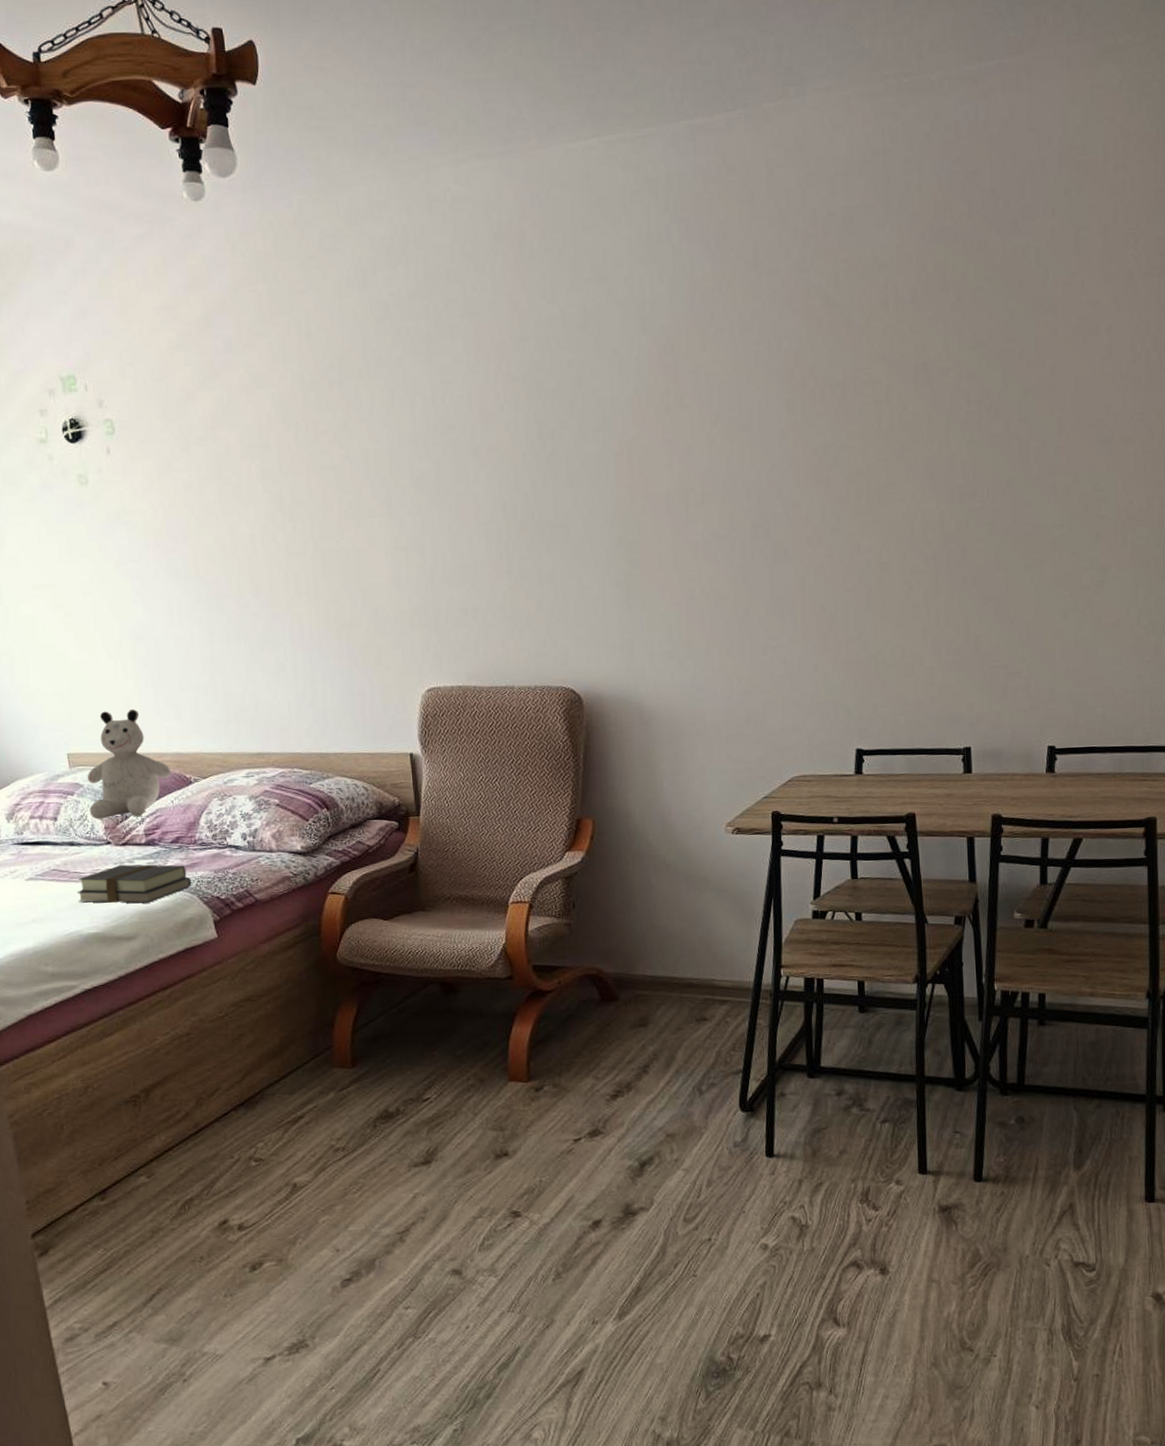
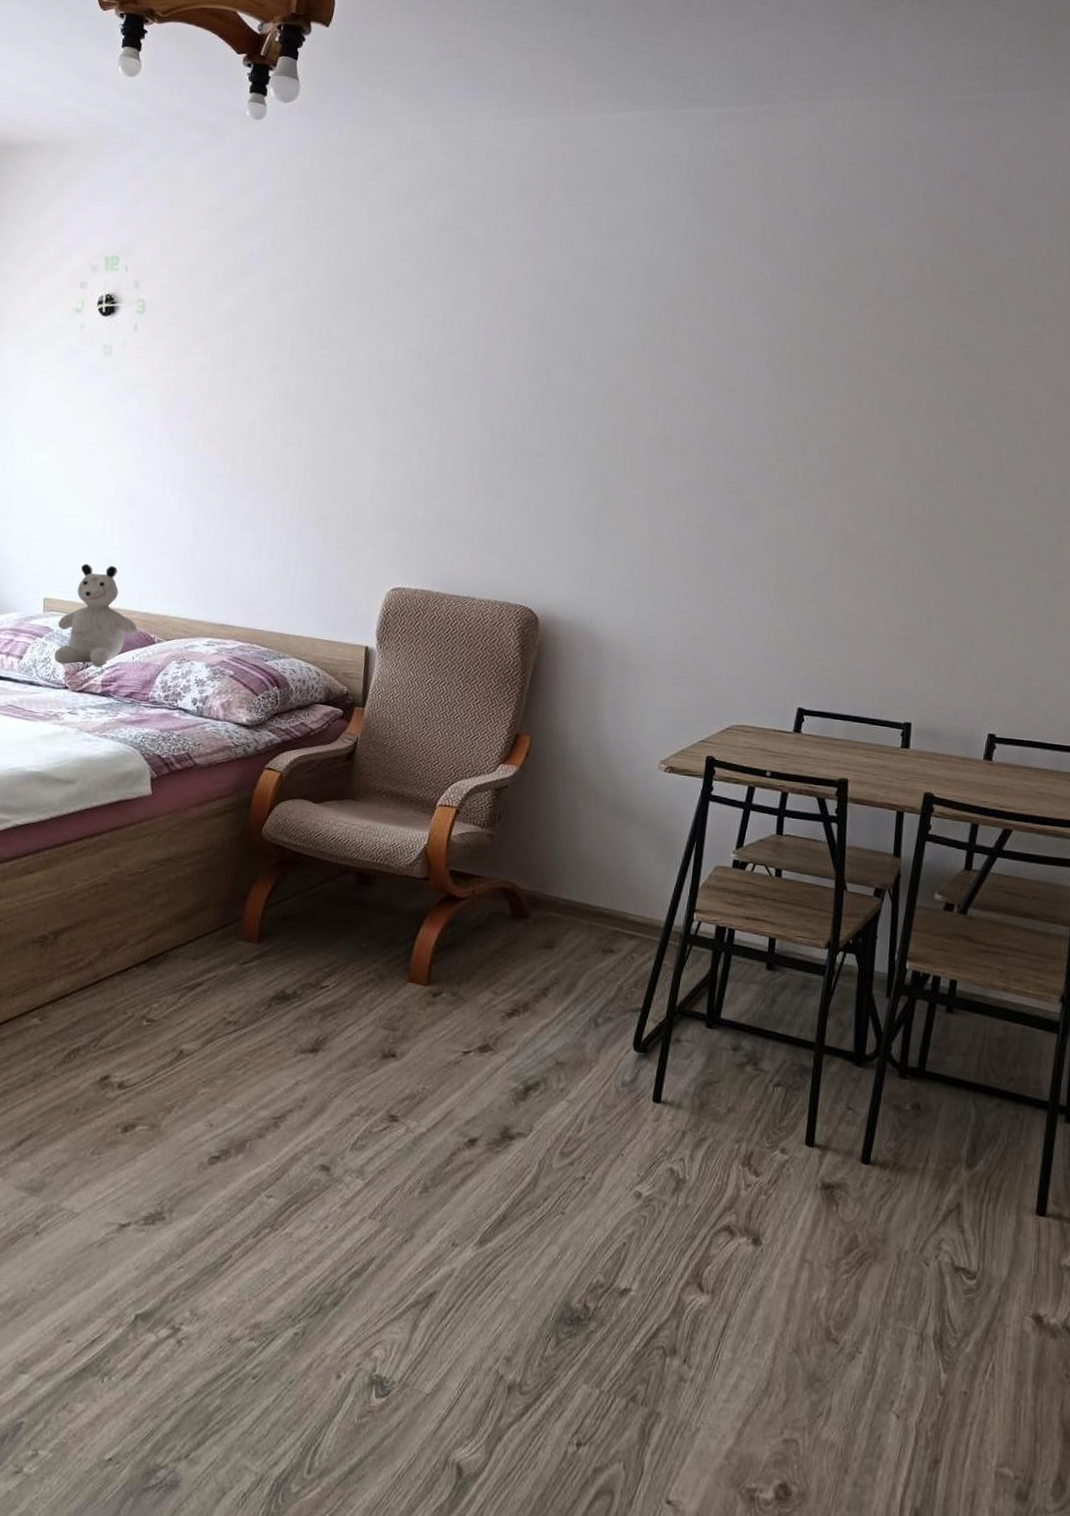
book: present [77,864,192,904] -> none [27,710,137,751]

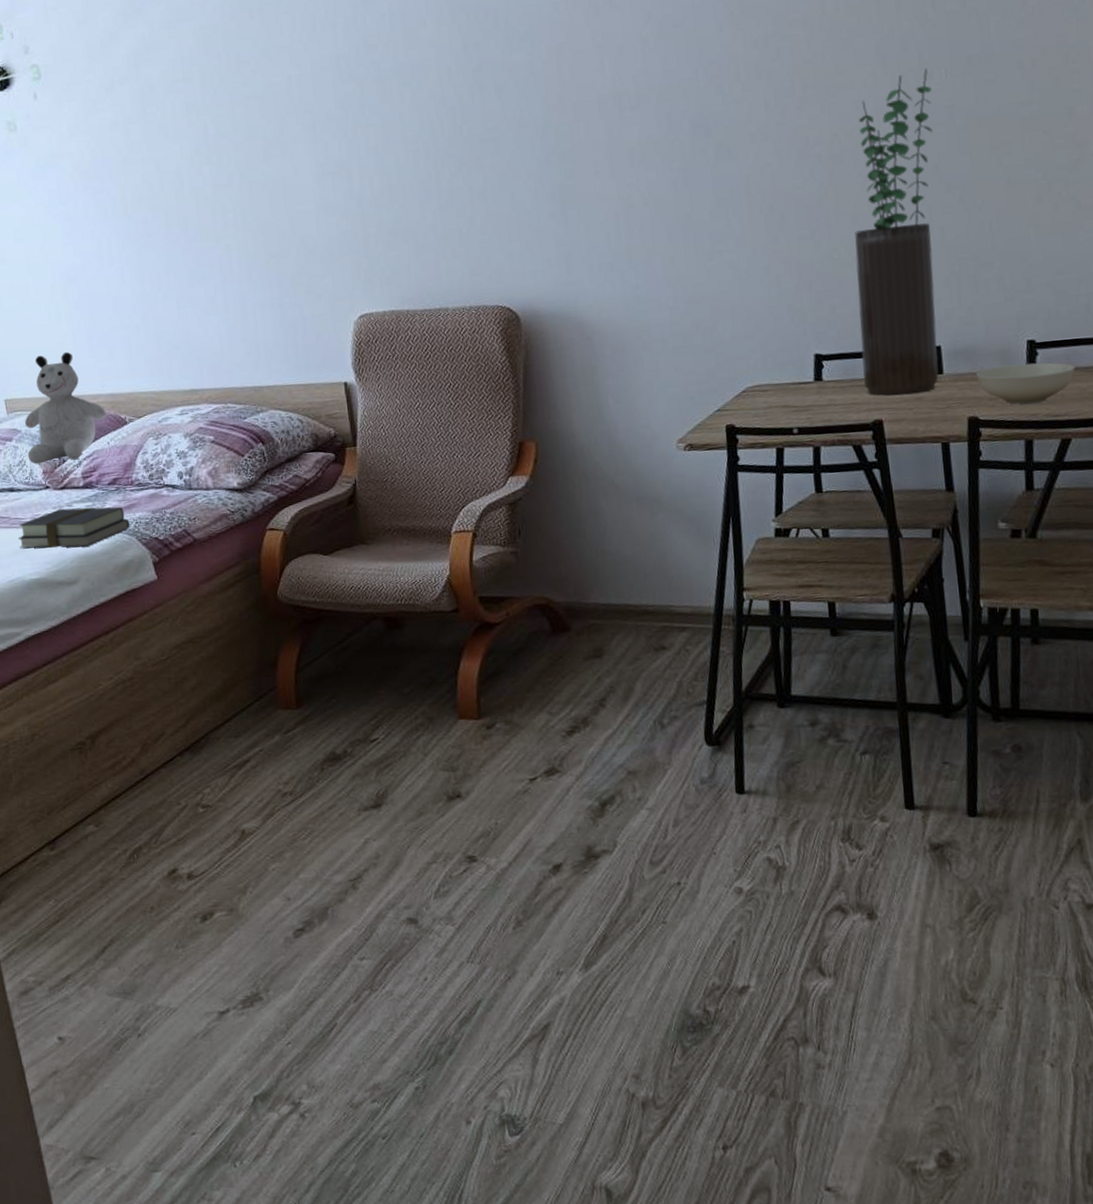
book: none [27,710,137,751] -> present [18,506,130,549]
vase: none [837,474,943,762] -> present [854,68,939,396]
bowl: none [938,751,1027,792] -> present [976,362,1076,405]

